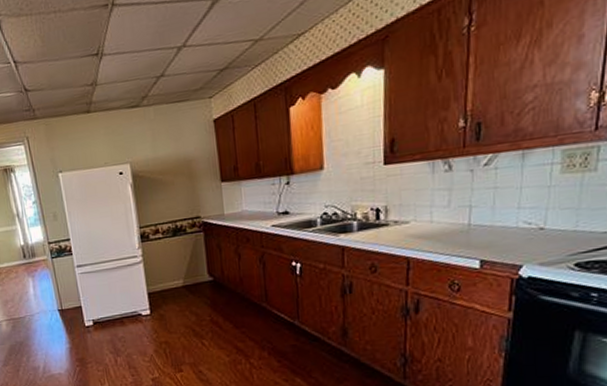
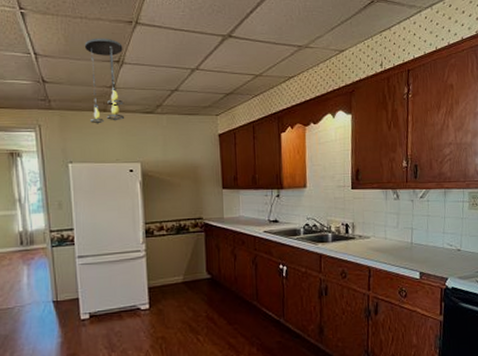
ceiling light fixture: none [61,29,110,128] -> present [84,38,125,124]

